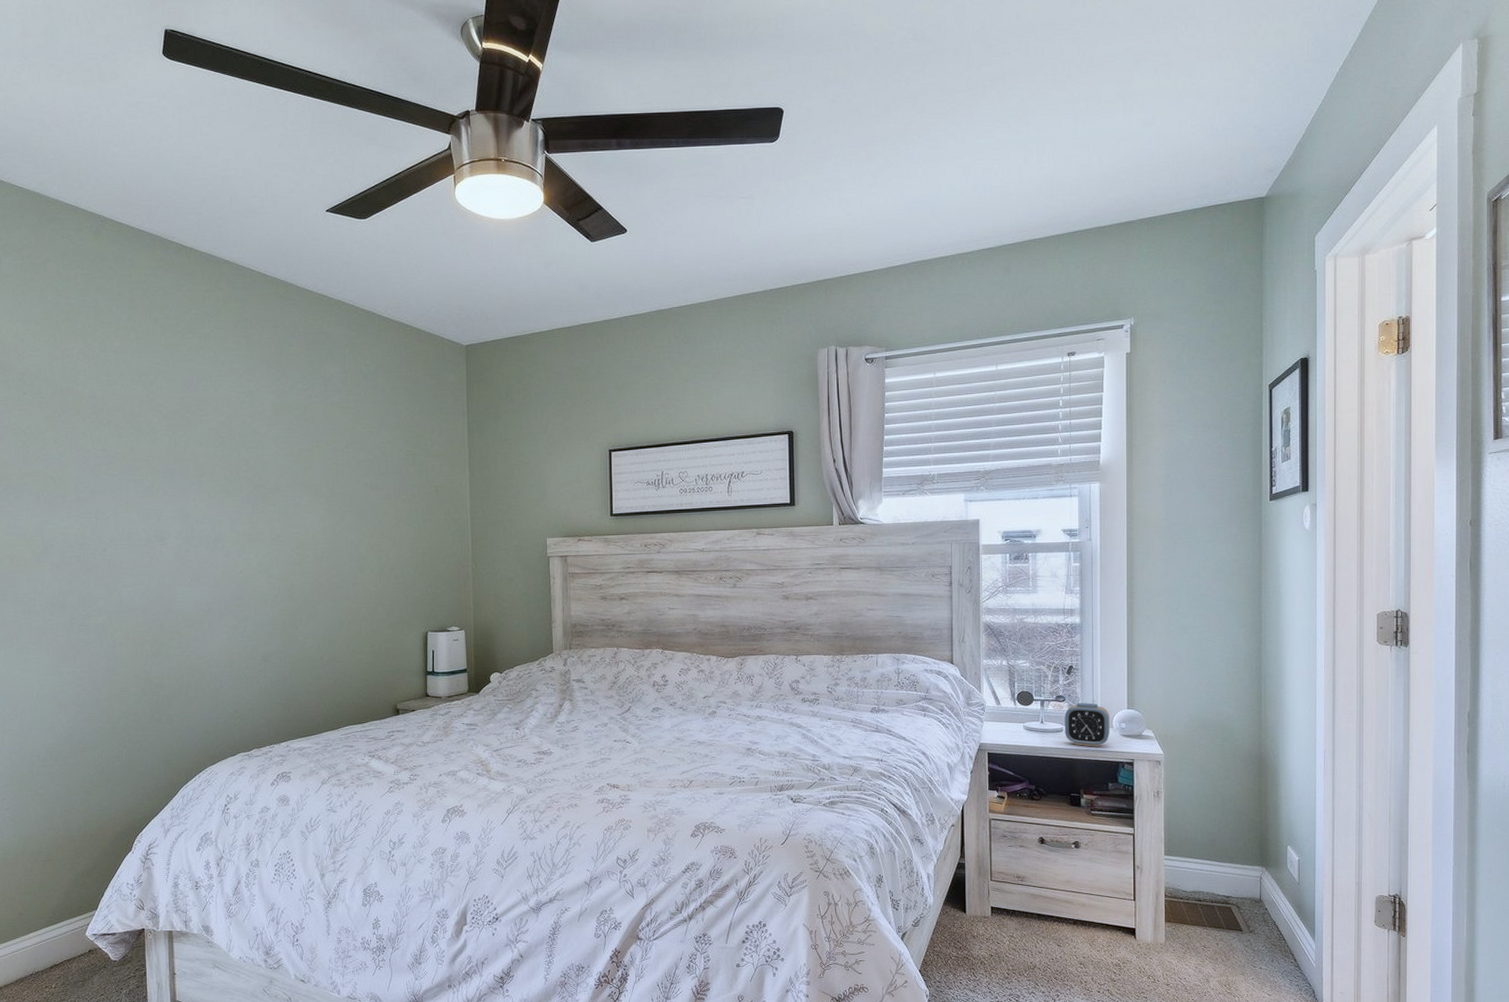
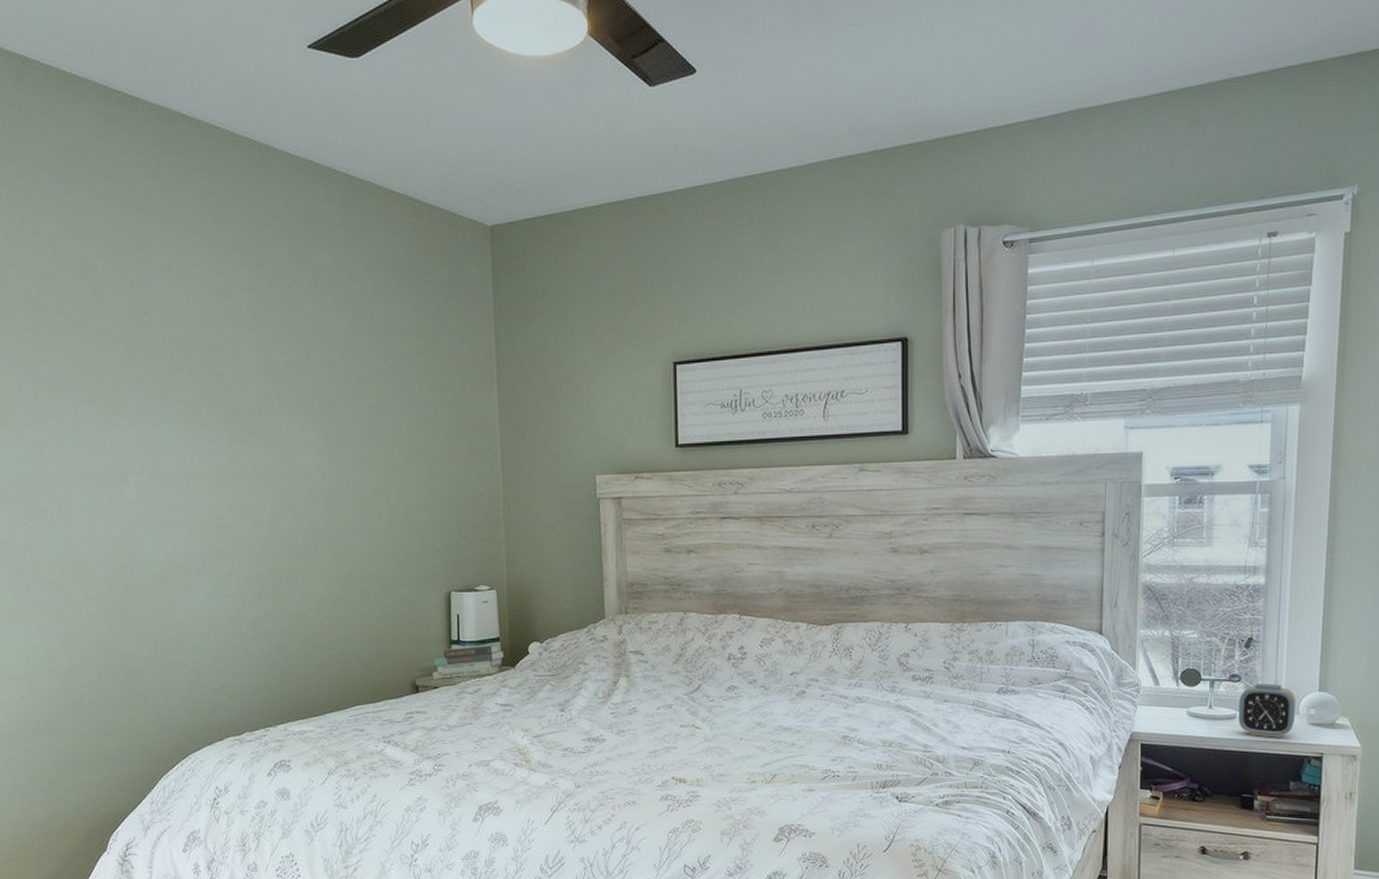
books: none [411,674,471,704] -> present [433,644,505,679]

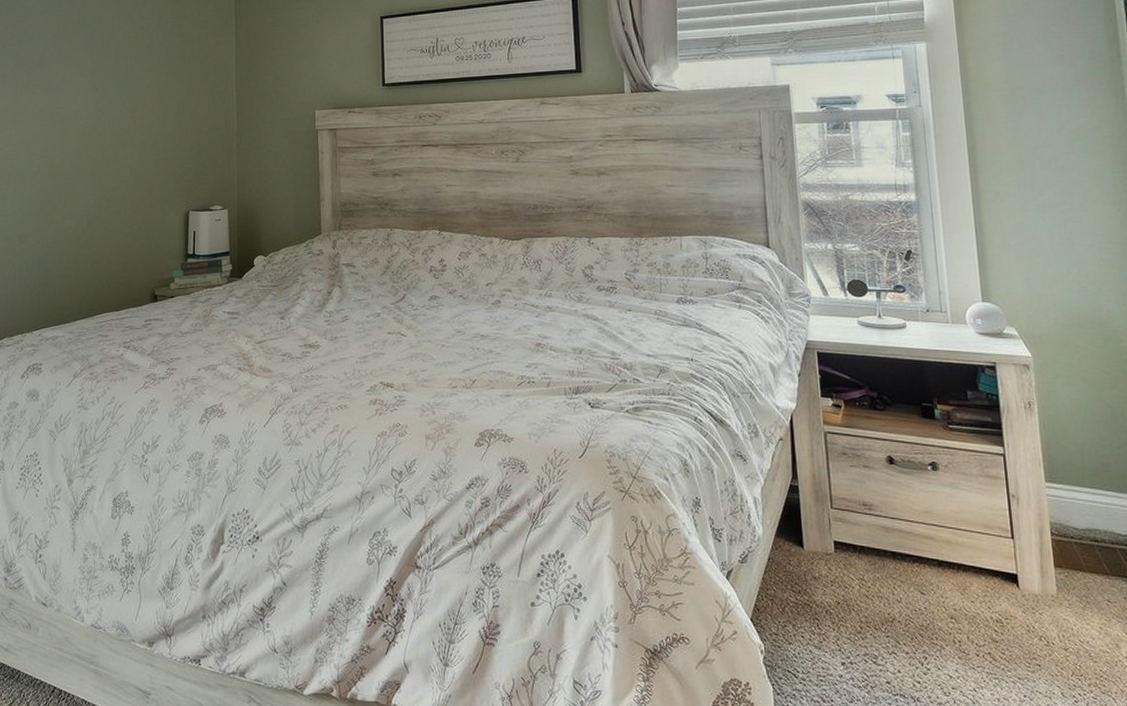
alarm clock: present [1238,683,1297,738] -> none [906,294,964,347]

